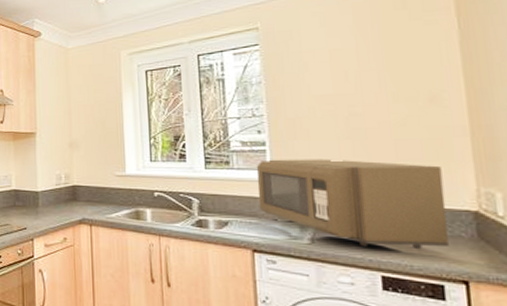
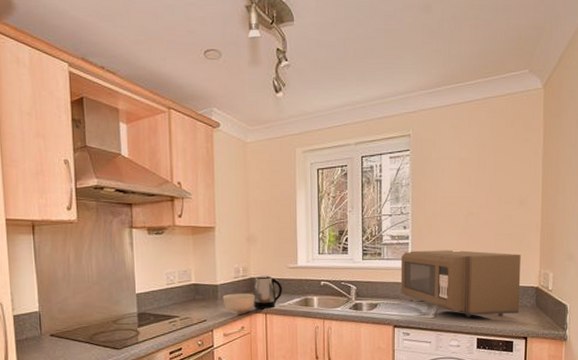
bowl: none [43,201,79,224] -> present [222,293,255,315]
kettle: none [74,183,109,220] -> present [251,275,283,309]

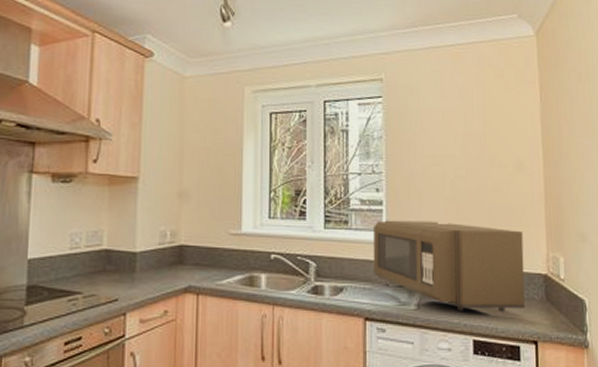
bowl: present [222,293,255,315] -> none [141,264,185,294]
kettle: present [251,275,283,309] -> none [180,242,221,287]

